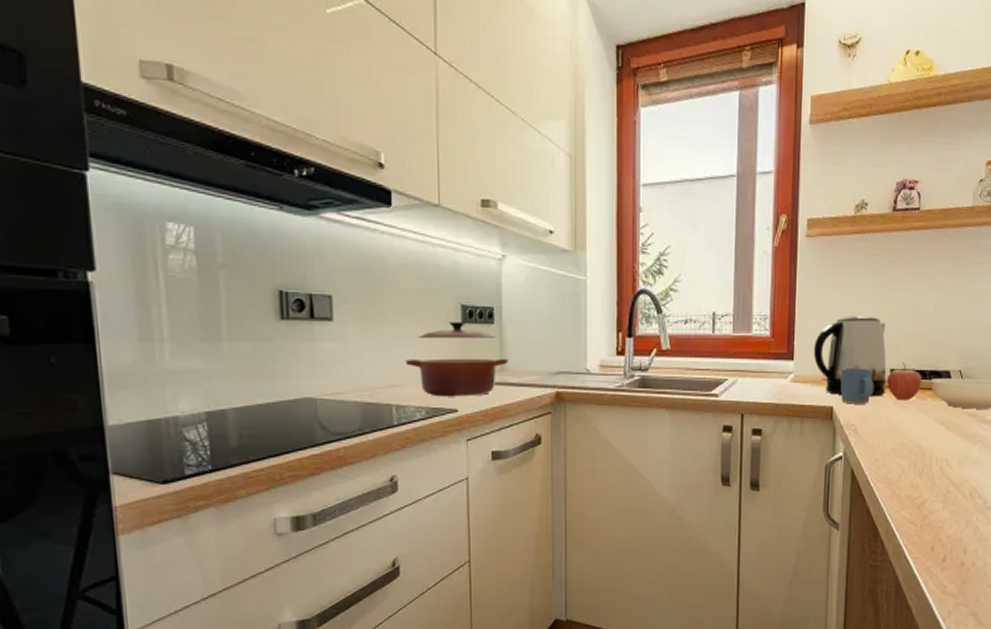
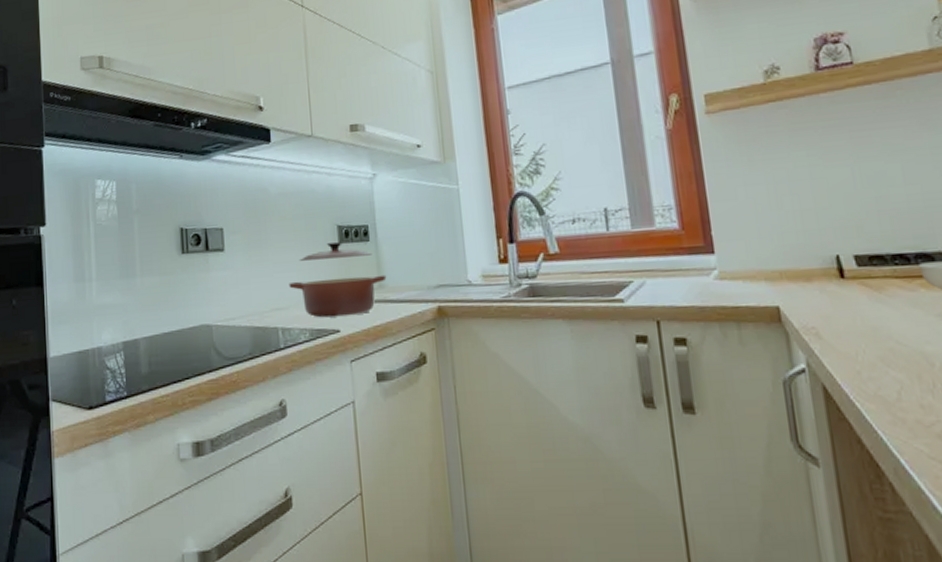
kettle: present [814,315,887,396] -> none [739,193,853,292]
mug: present [841,368,873,404] -> none [782,256,834,302]
fruit: present [886,362,922,401] -> none [850,245,906,294]

